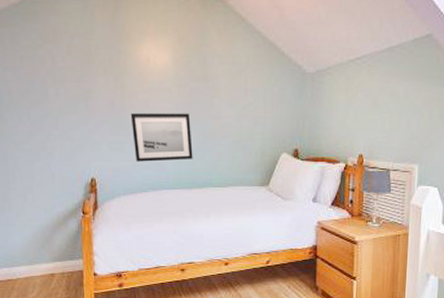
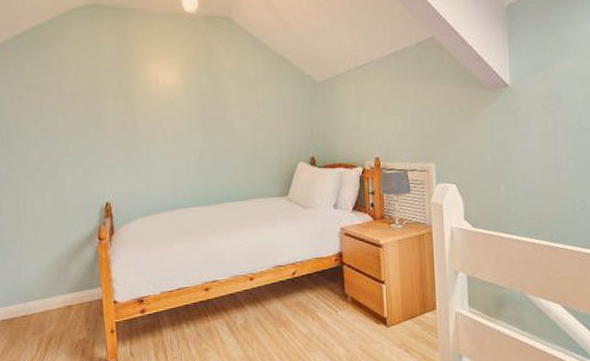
wall art: present [130,113,193,162] -> none [142,130,209,182]

